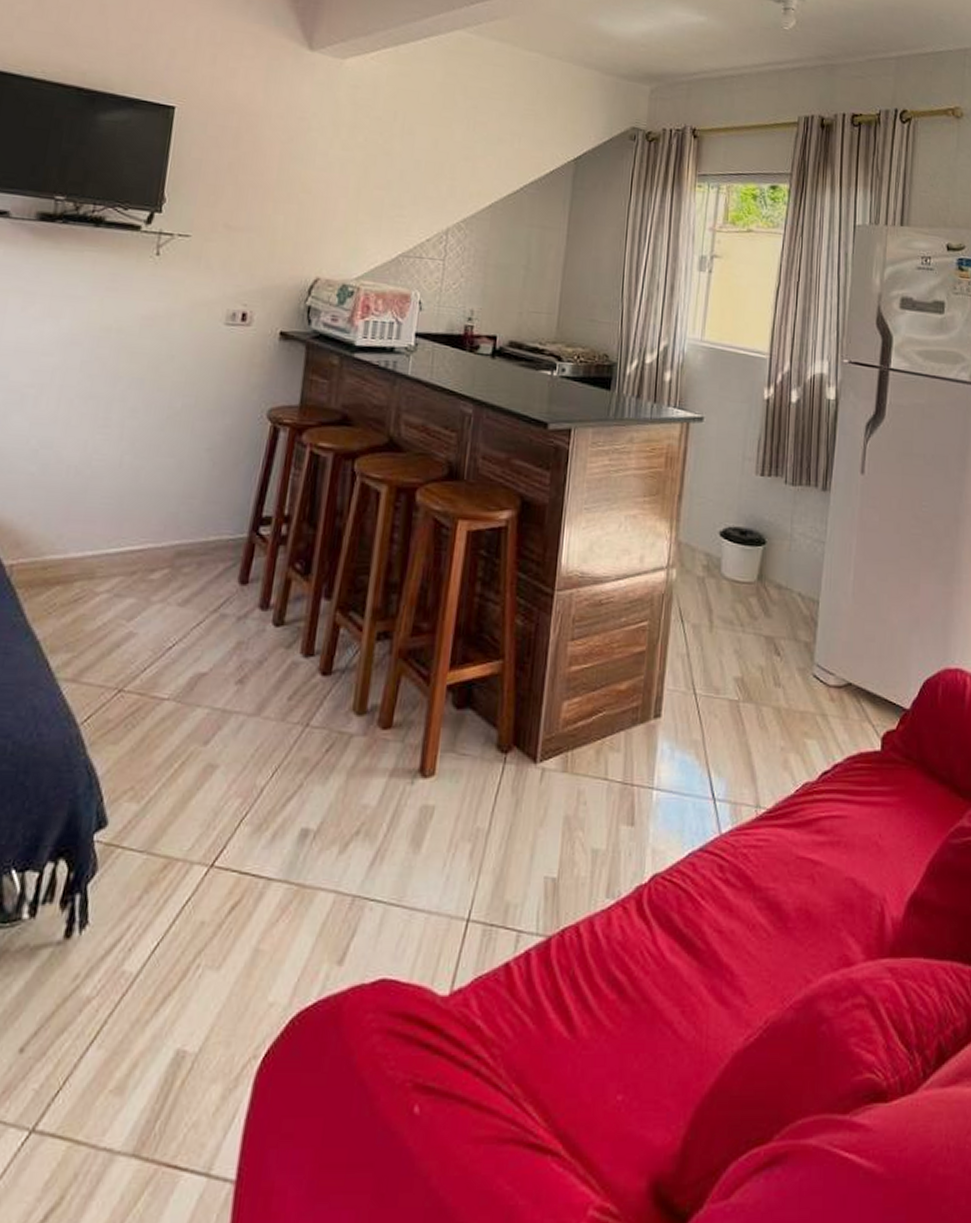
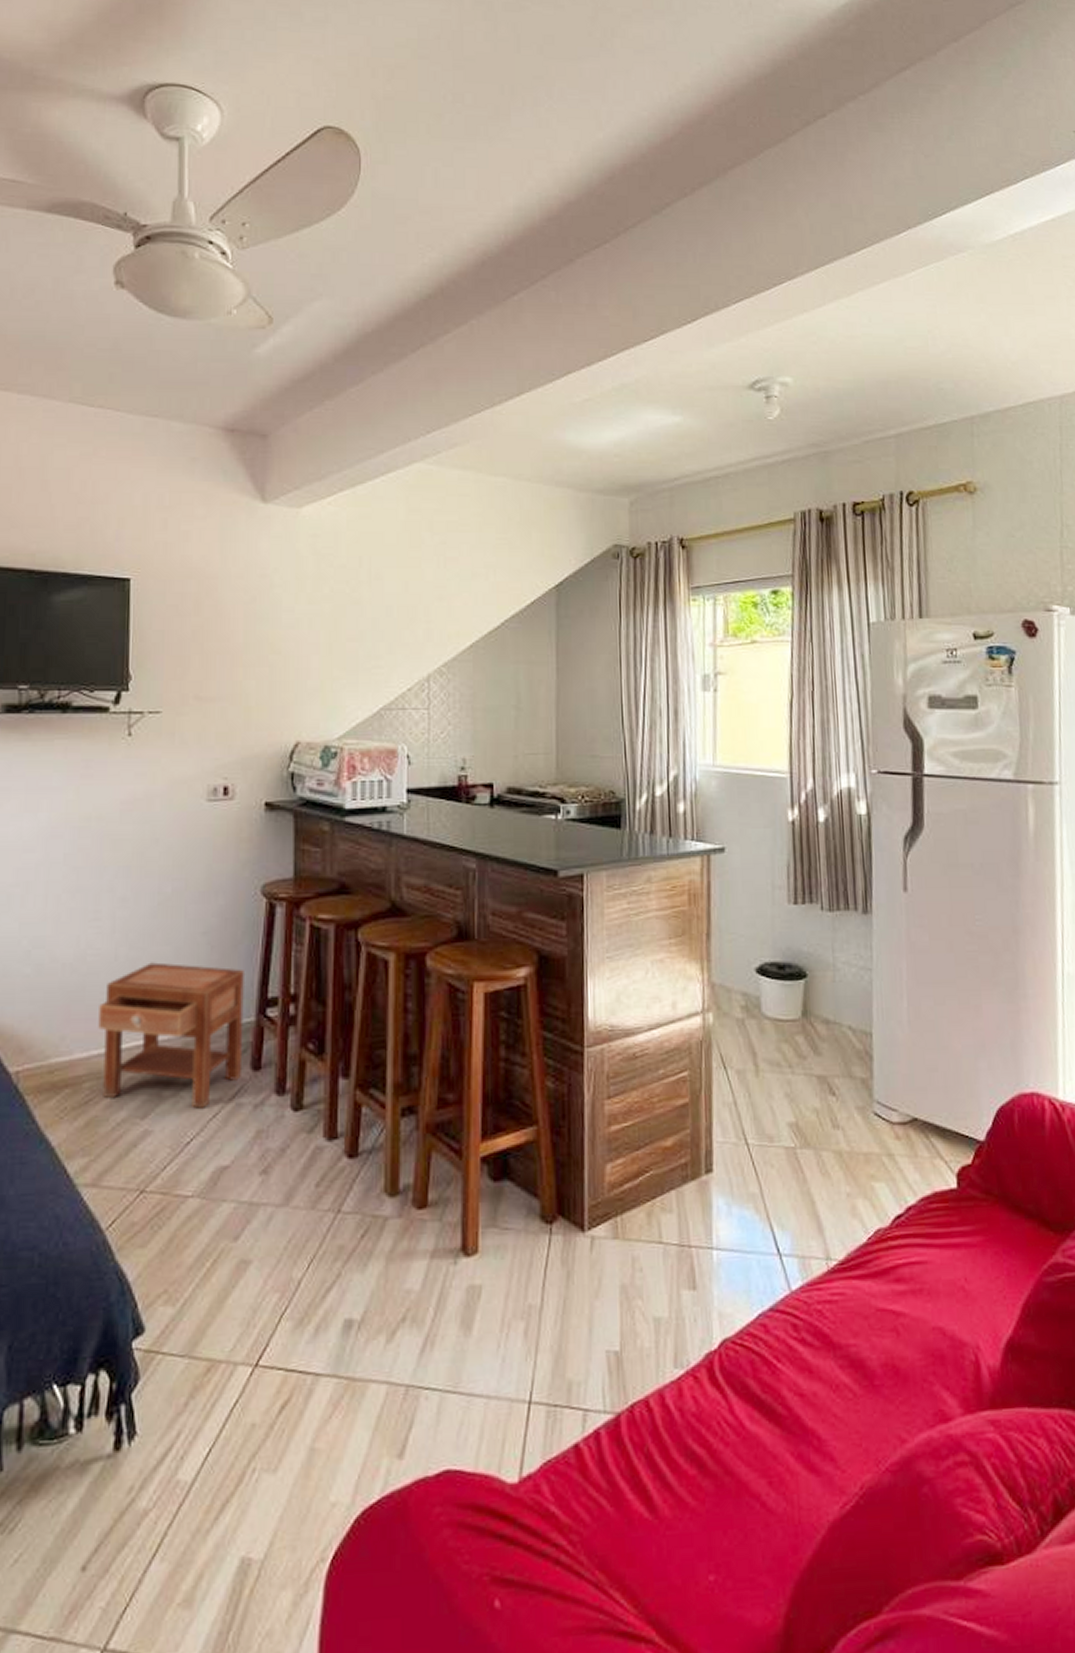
nightstand: none [92,472,244,616] -> present [98,962,246,1109]

